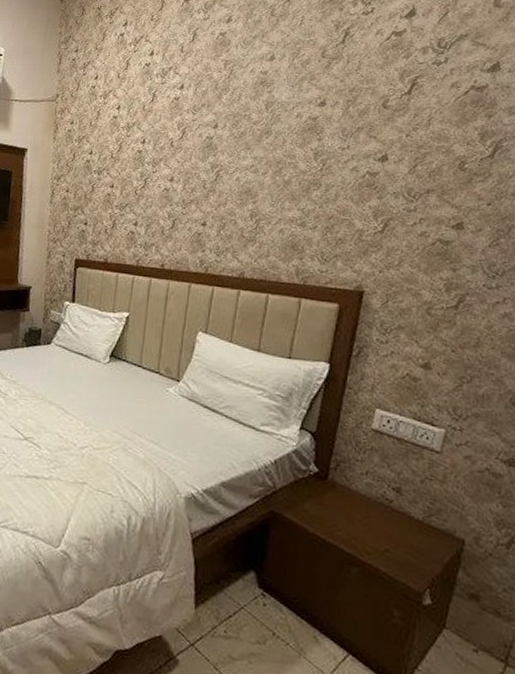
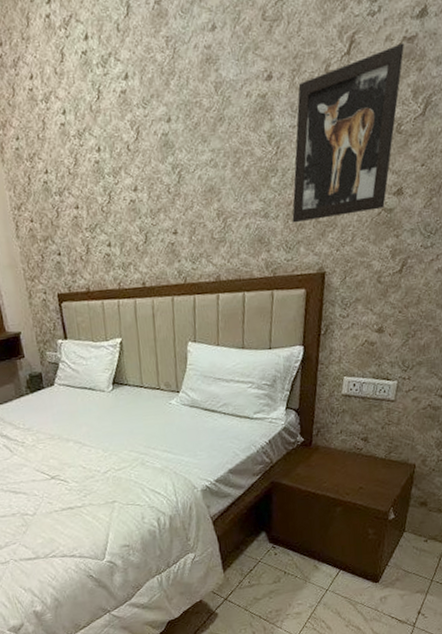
wall art: none [331,91,472,240] -> present [292,43,404,223]

